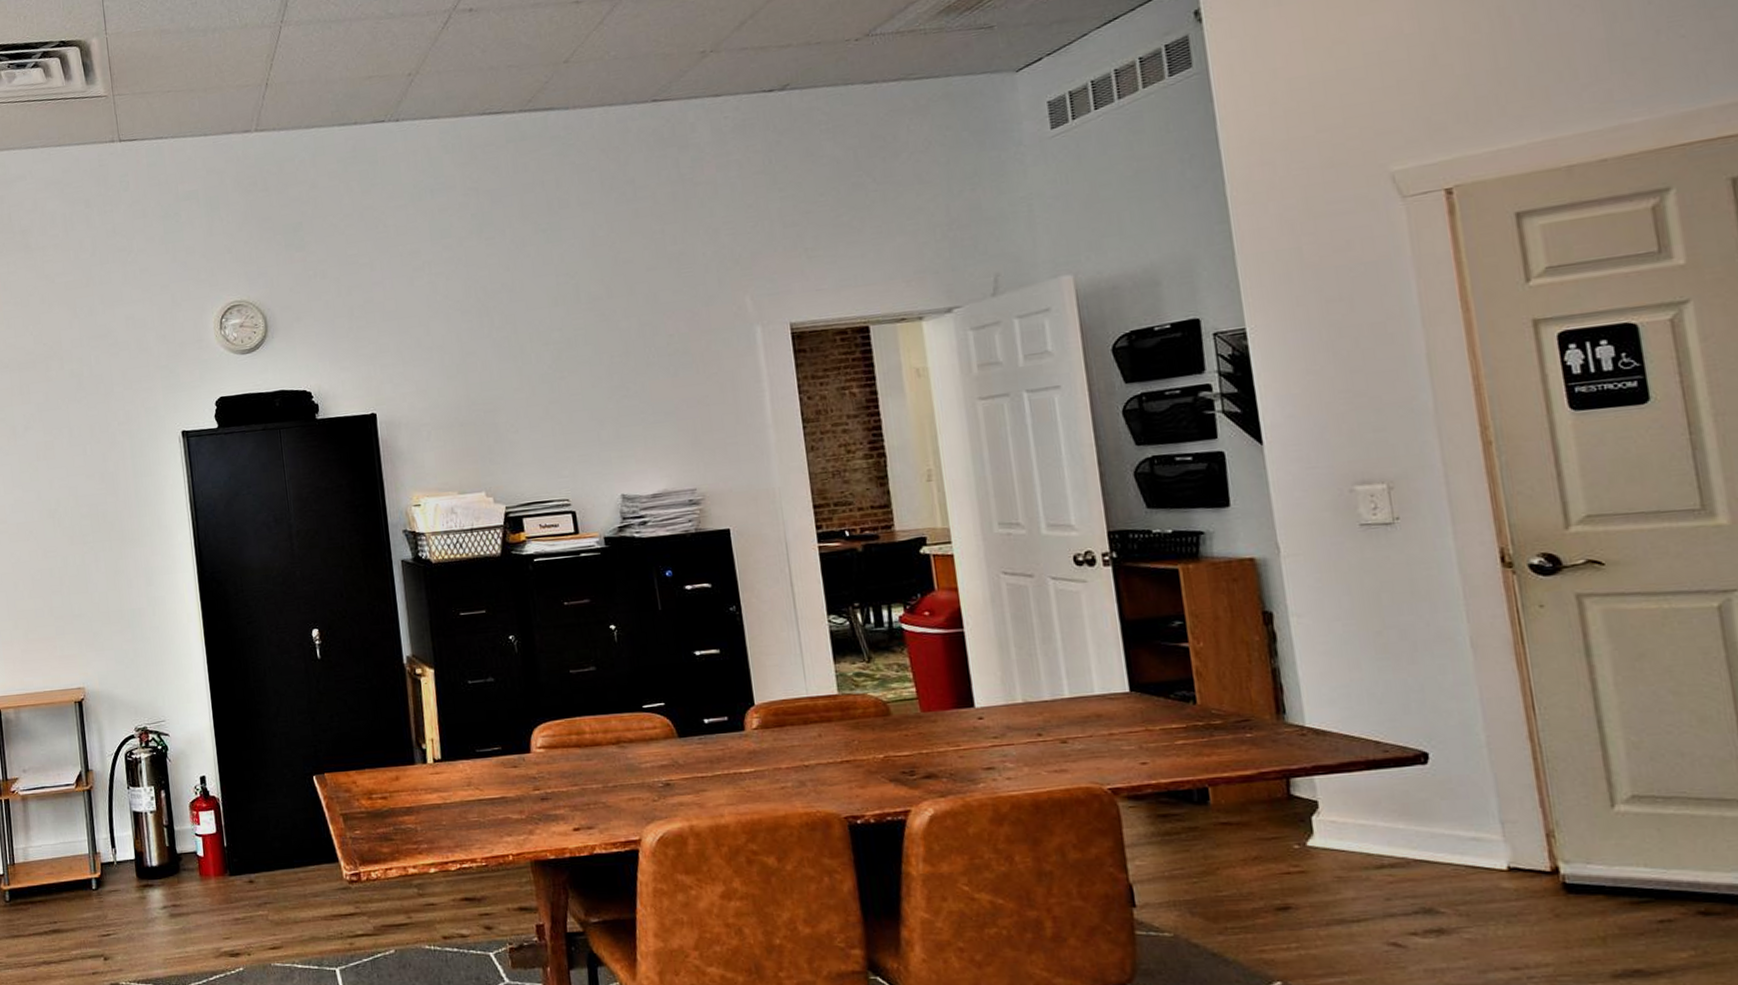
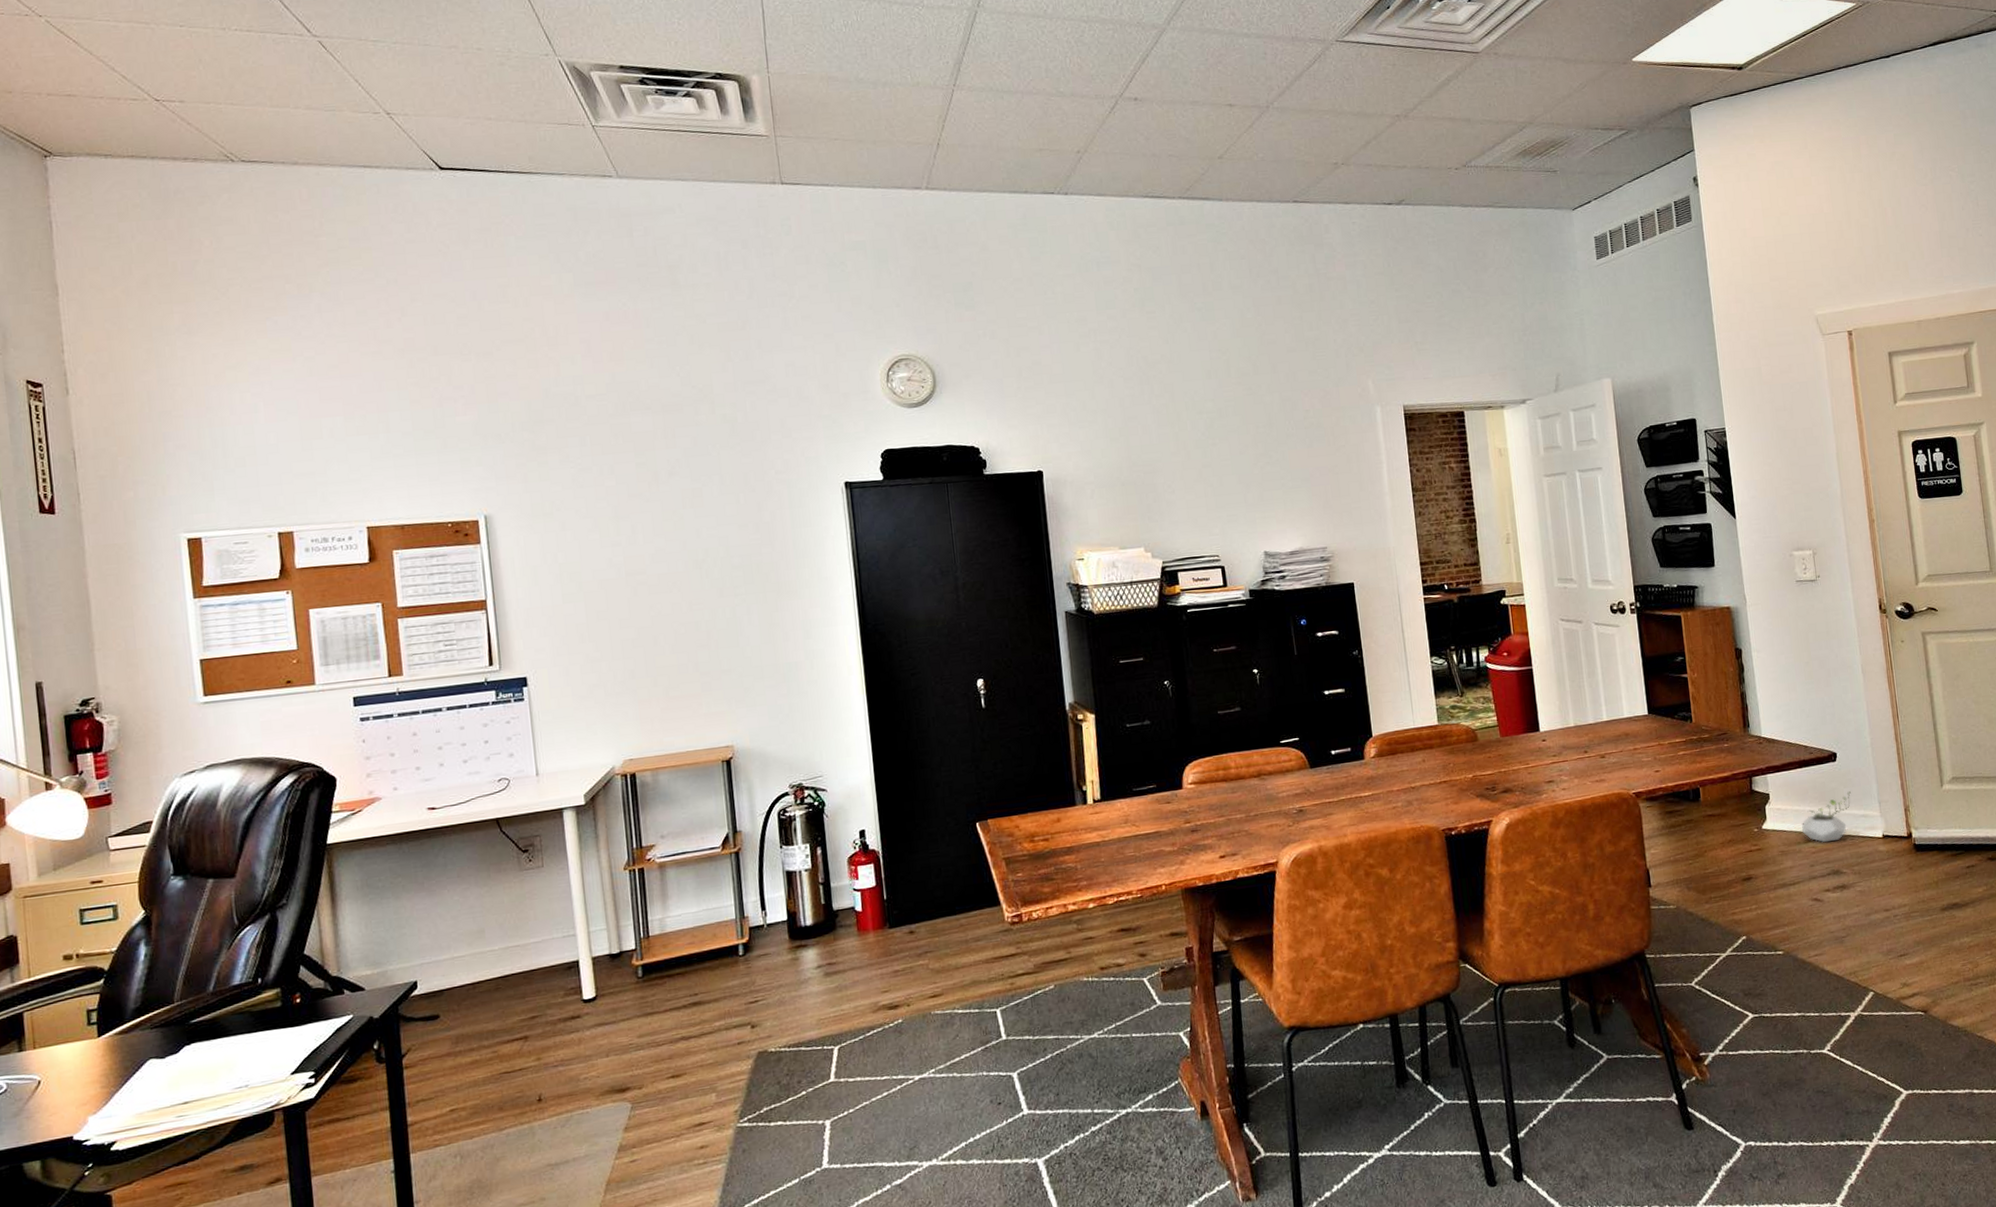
planter: none [1370,805,1453,869] -> present [1801,791,1851,842]

